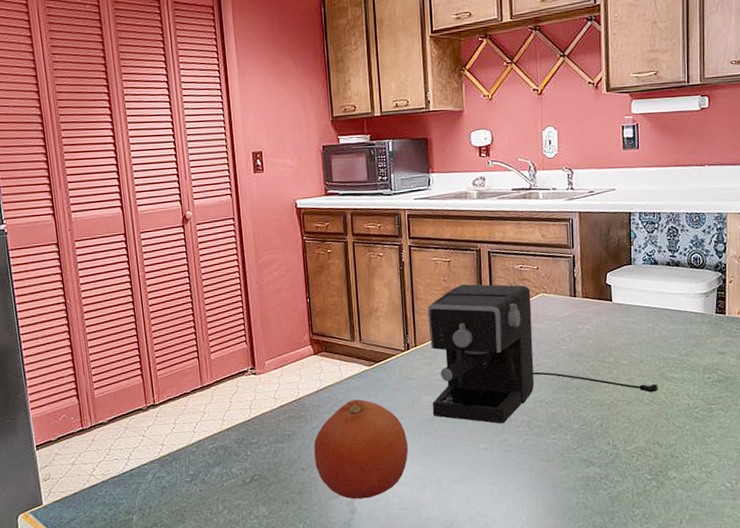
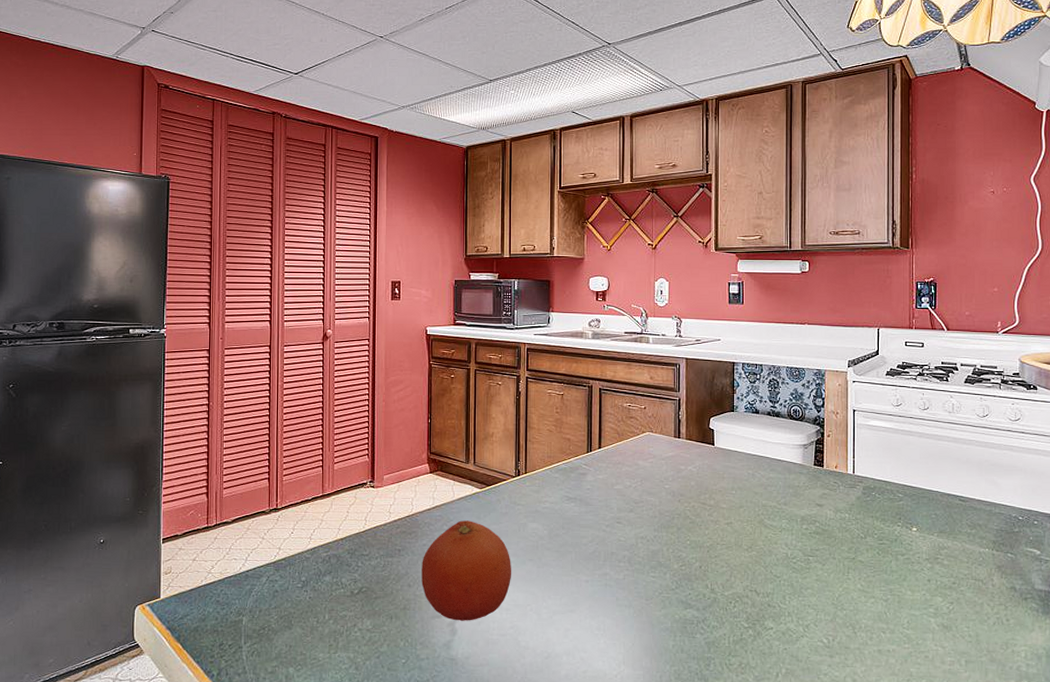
coffee maker: present [427,284,658,424] -> none [537,418,757,557]

